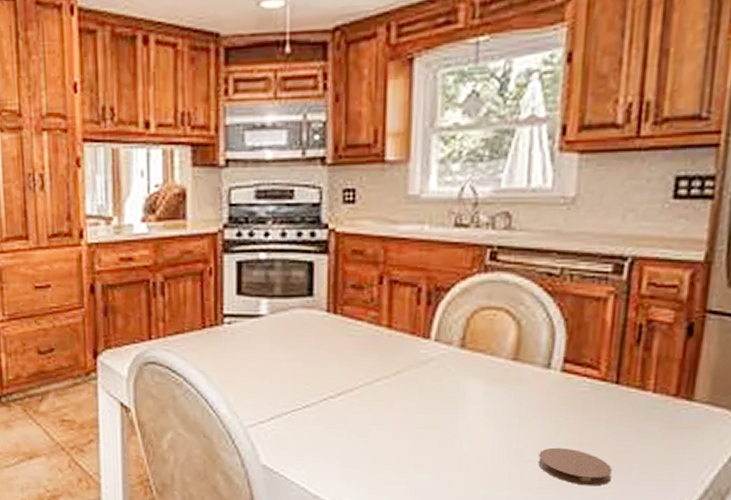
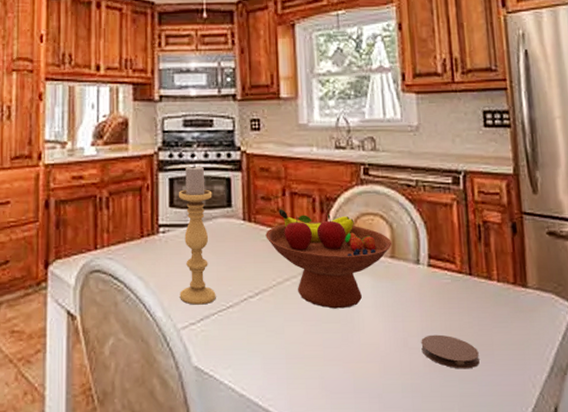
candle holder: none [247,245,290,403] -> present [178,165,216,305]
fruit bowl: none [354,300,518,414] -> present [265,209,392,309]

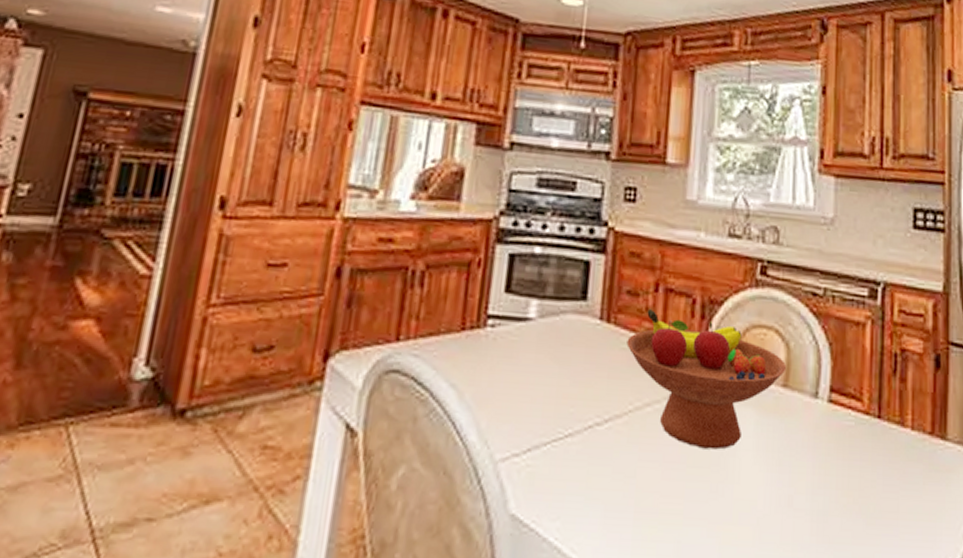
candle holder: present [178,165,216,305] -> none [503,239,564,430]
coaster: present [421,334,480,369] -> none [809,493,880,543]

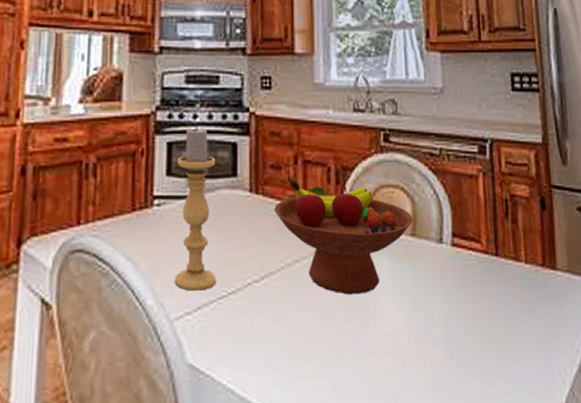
candle holder: none [503,239,564,430] -> present [174,127,216,291]

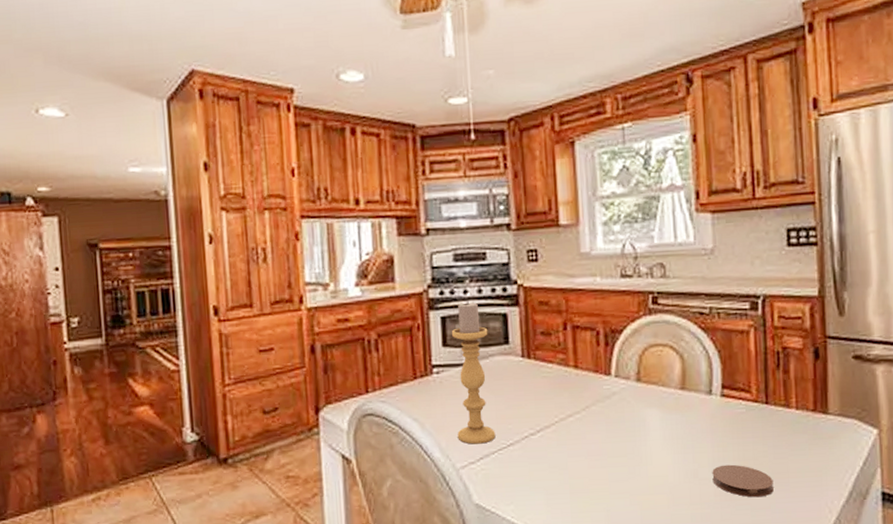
fruit bowl: present [274,179,414,295] -> none [546,344,683,443]
coaster: none [443,323,506,364] -> present [712,464,774,498]

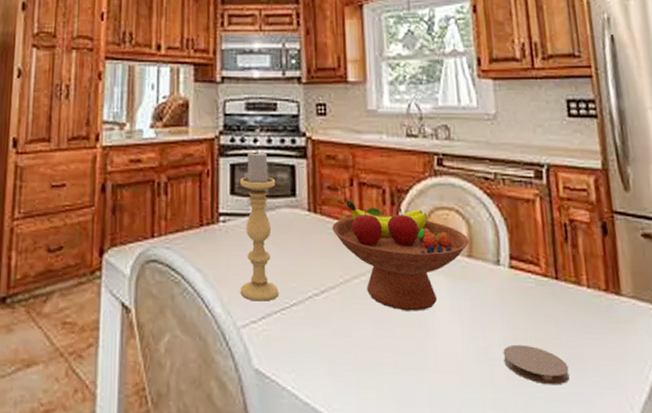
fruit bowl: none [546,344,683,443] -> present [332,200,470,311]

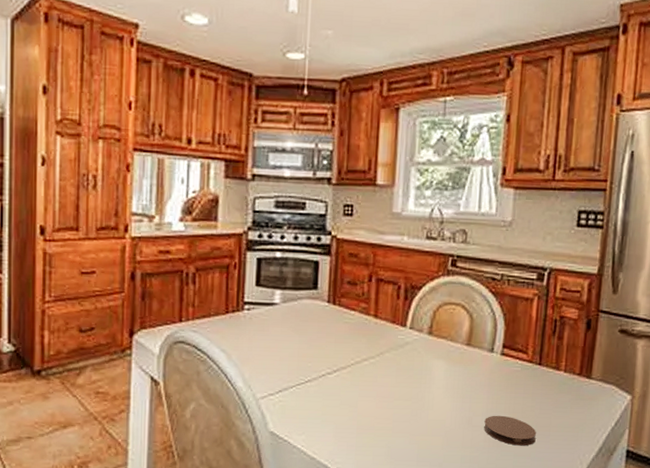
candle holder: present [239,150,279,302] -> none [260,246,299,378]
fruit bowl: present [332,200,470,311] -> none [348,294,470,388]

